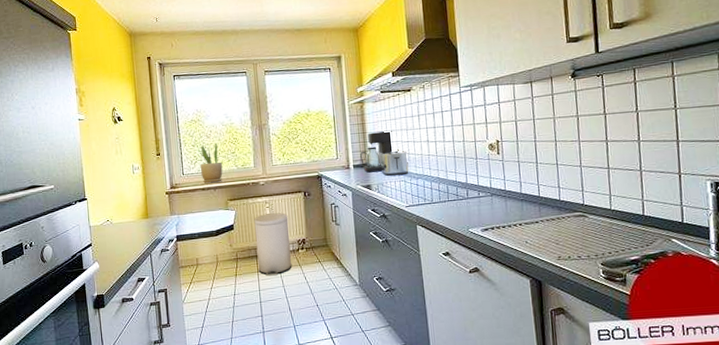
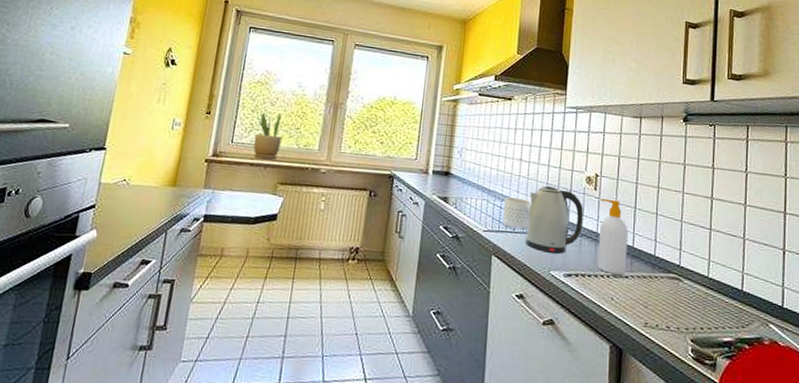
pedal bin: present [254,213,292,277] -> none [294,208,345,288]
coffee maker: present [360,131,392,173] -> none [442,137,484,184]
toaster: present [380,151,409,176] -> none [463,161,496,194]
mug: none [419,174,444,200] -> present [502,197,531,230]
kettle: none [441,158,492,215] -> present [526,185,583,254]
soap bottle: none [504,159,536,222] -> present [597,199,628,275]

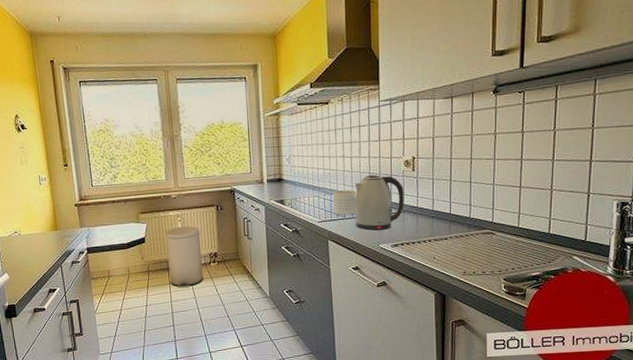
potted plant: present [253,112,282,160] -> none [109,154,133,196]
pedal bin: none [294,208,345,288] -> present [165,226,204,289]
soap bottle: present [597,199,628,275] -> none [419,177,446,238]

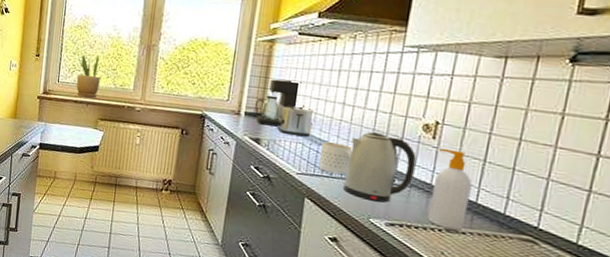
potted plant: none [109,154,133,196] -> present [76,54,100,98]
pedal bin: present [165,226,204,289] -> none [115,142,159,211]
coffee maker: none [274,145,308,188] -> present [255,79,302,127]
toaster: none [295,166,323,191] -> present [277,104,314,138]
soap bottle: none [419,177,446,238] -> present [427,149,472,231]

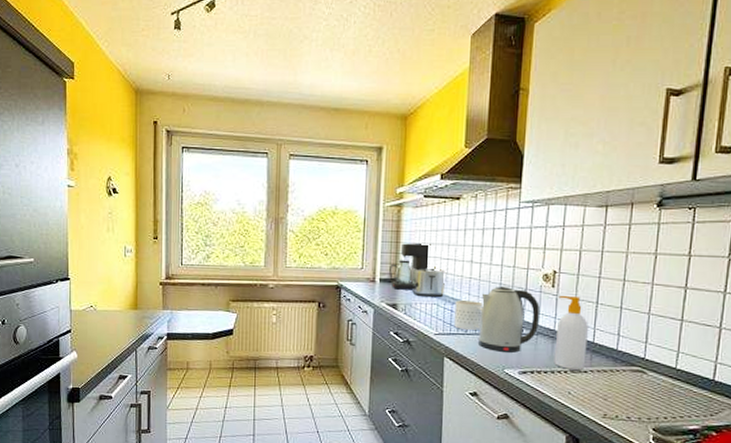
potted plant: present [76,54,100,98] -> none [202,232,228,279]

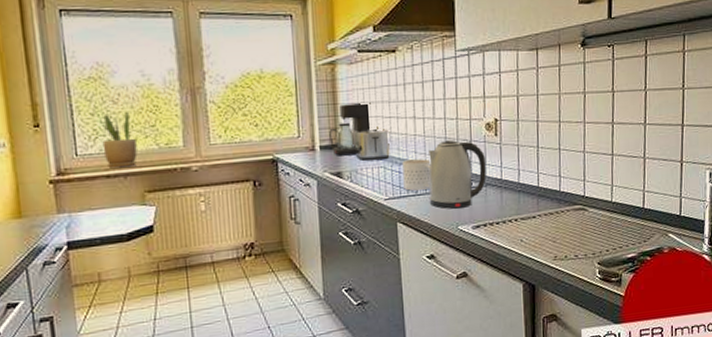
potted plant: none [202,232,228,279] -> present [102,111,137,168]
soap bottle: present [554,296,588,370] -> none [502,143,533,217]

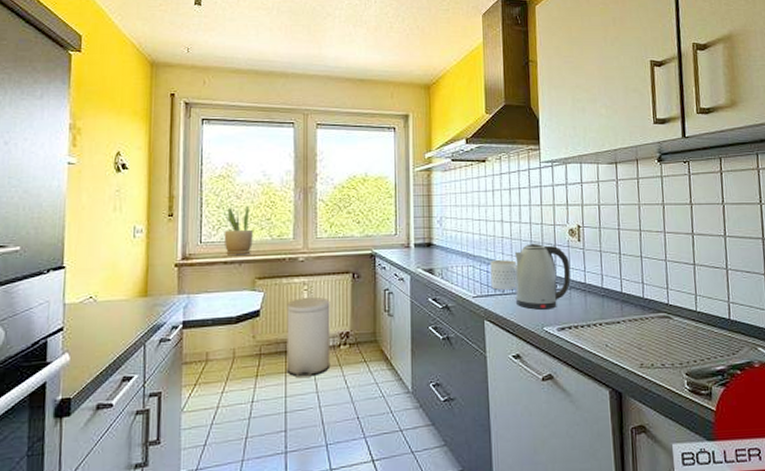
pedal bin: none [183,208,236,294] -> present [286,297,331,379]
coffee maker: present [329,103,371,156] -> none [423,206,462,254]
toaster: present [355,128,390,161] -> none [447,229,479,260]

